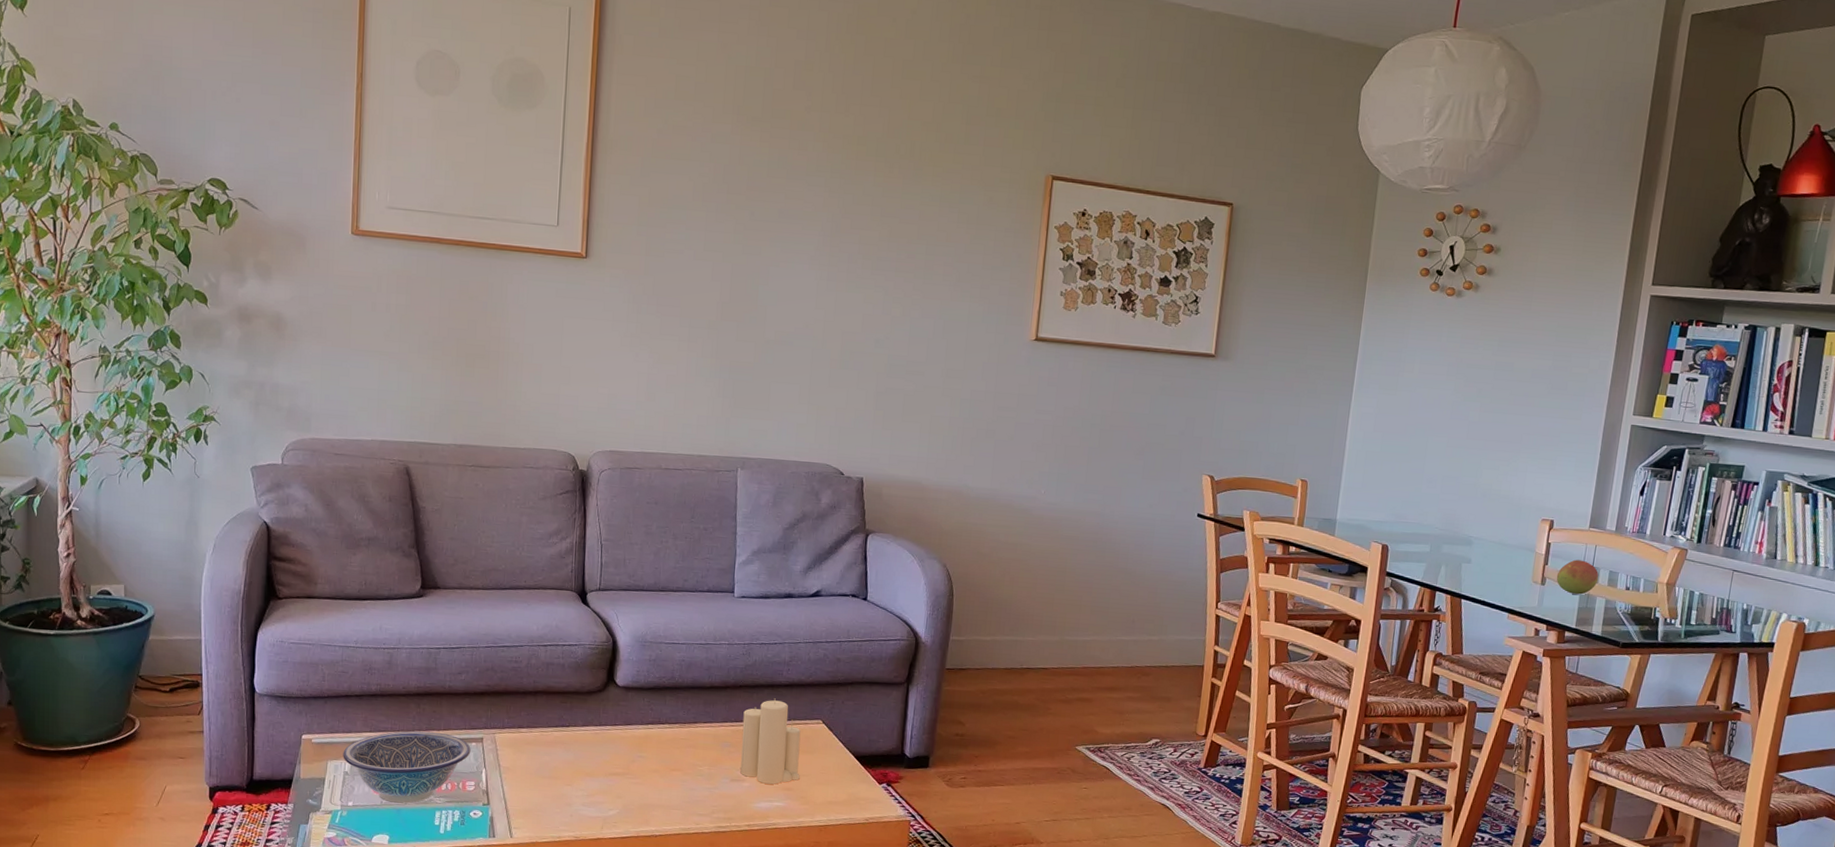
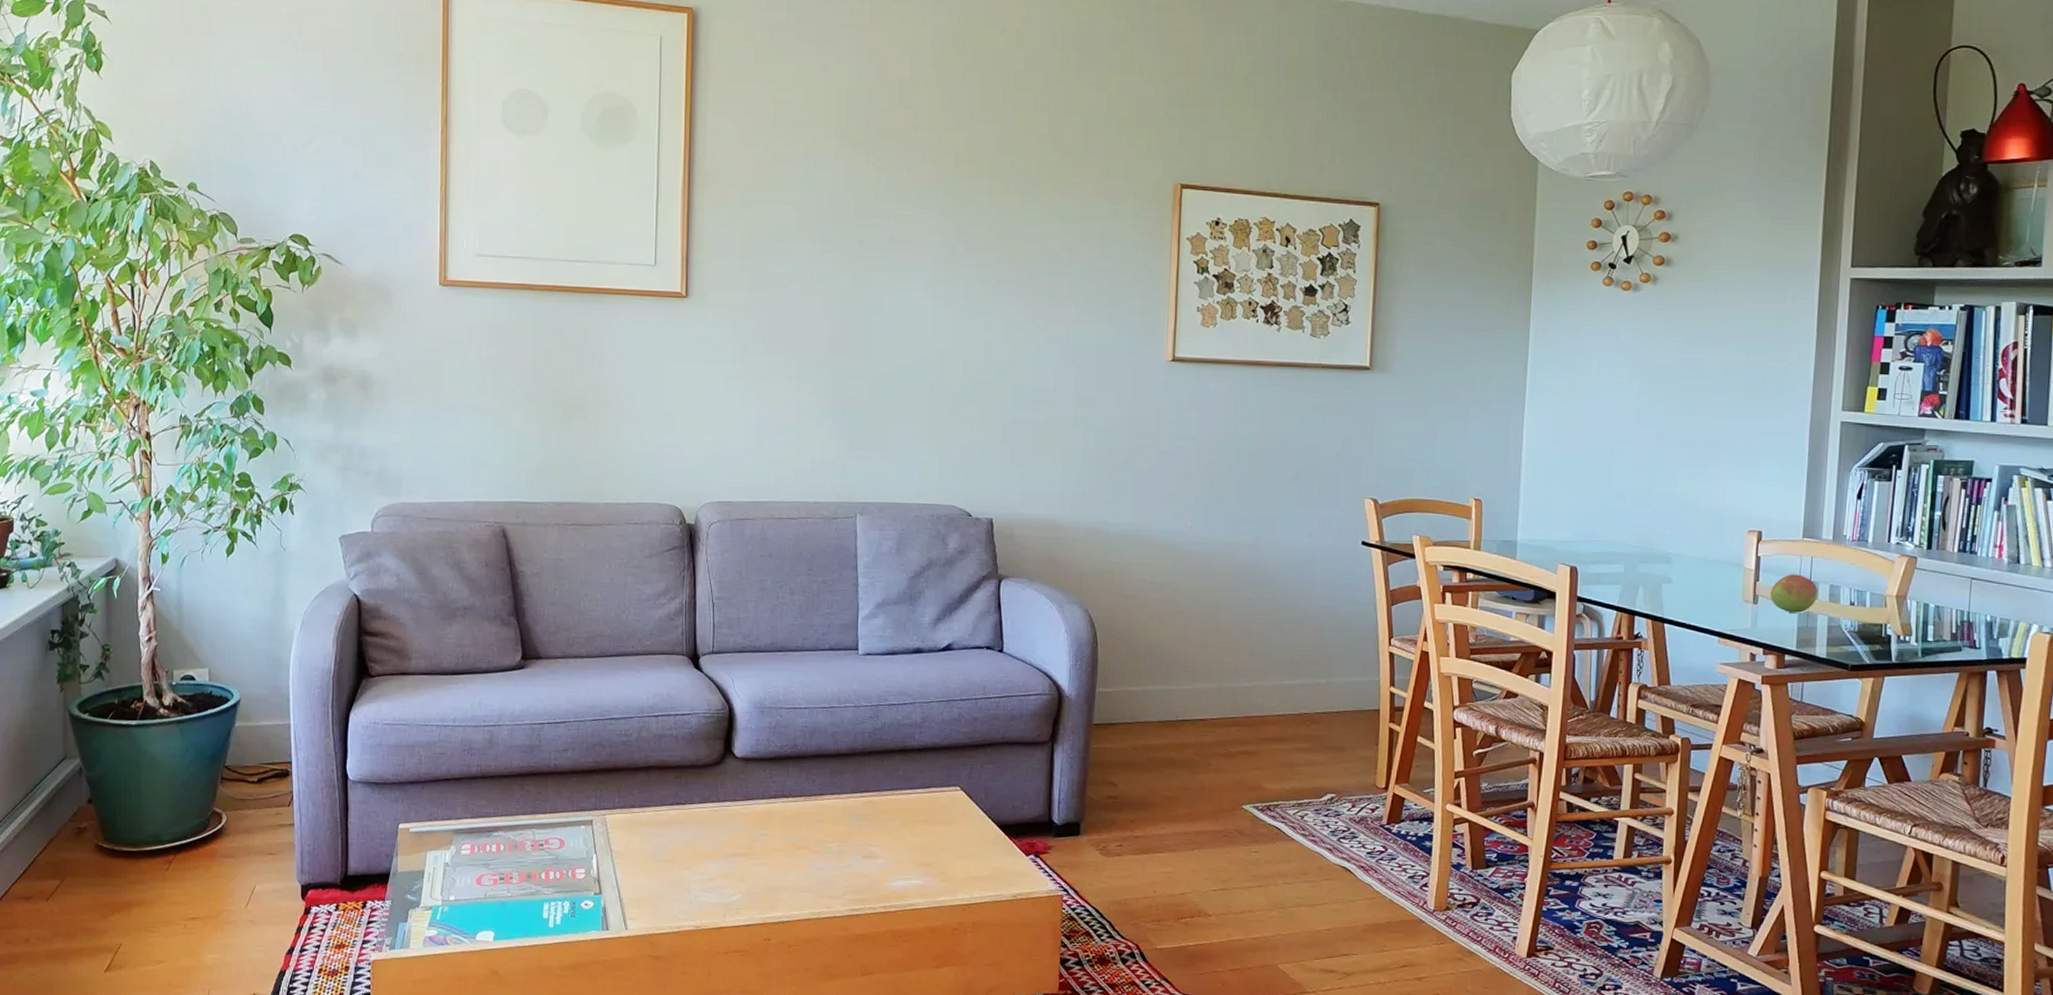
decorative bowl: present [343,731,471,804] -> none [443,815,580,896]
candle: present [740,698,801,785] -> none [873,764,938,860]

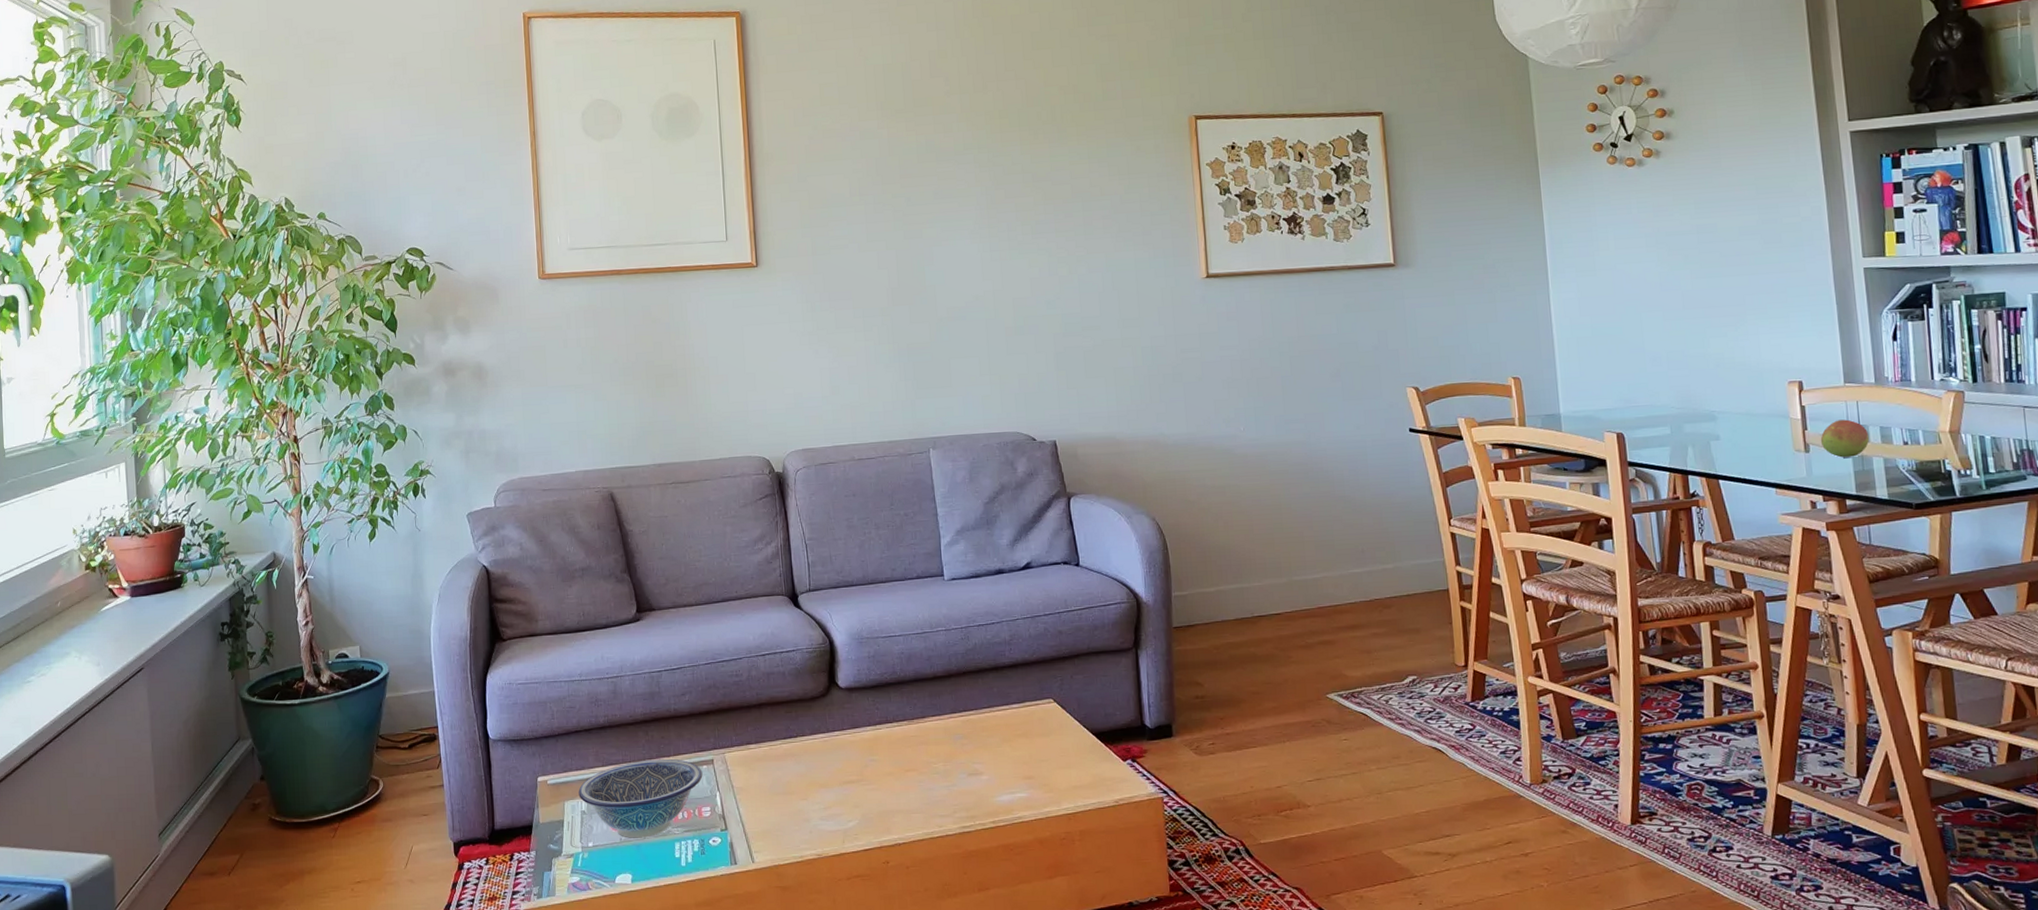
decorative bowl: none [443,815,580,896] -> present [578,759,703,838]

